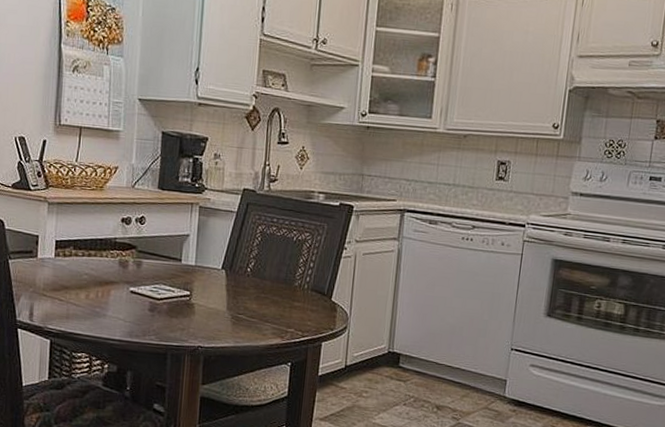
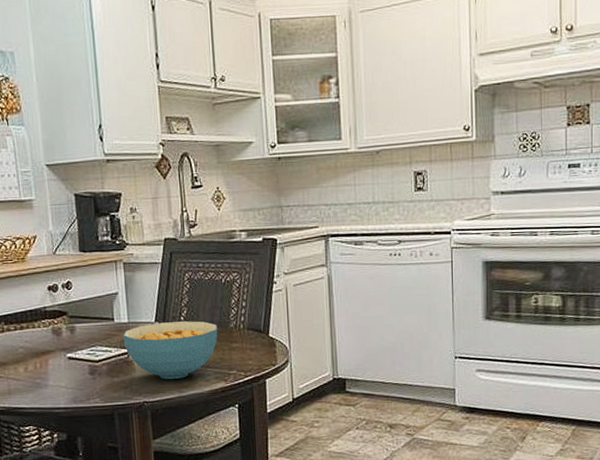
cereal bowl: none [187,270,283,329] -> present [123,321,218,379]

